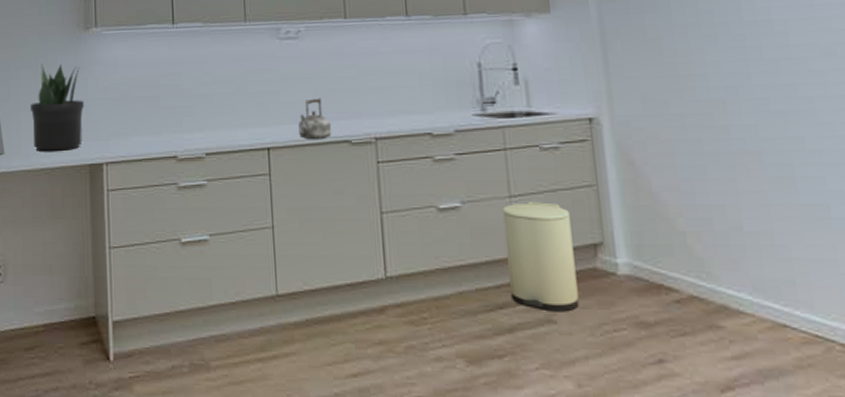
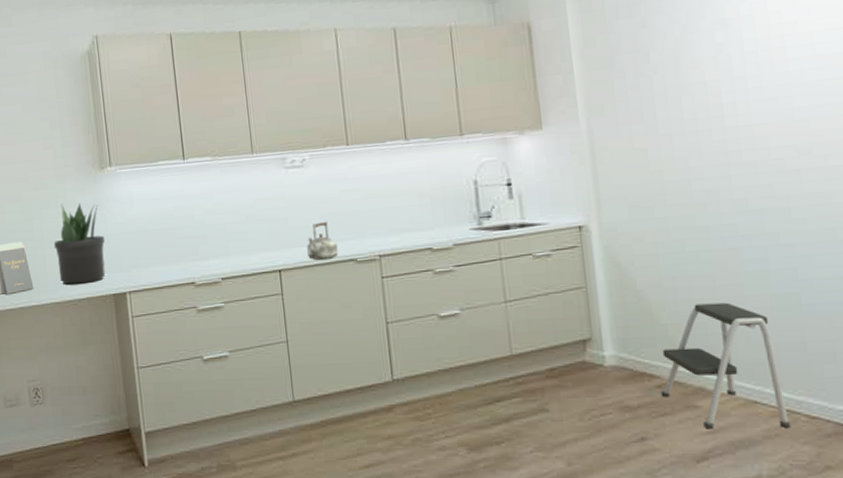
pedal bin: present [502,201,579,312] -> none [499,304,570,402]
step stool: none [679,211,826,359] -> present [660,302,792,429]

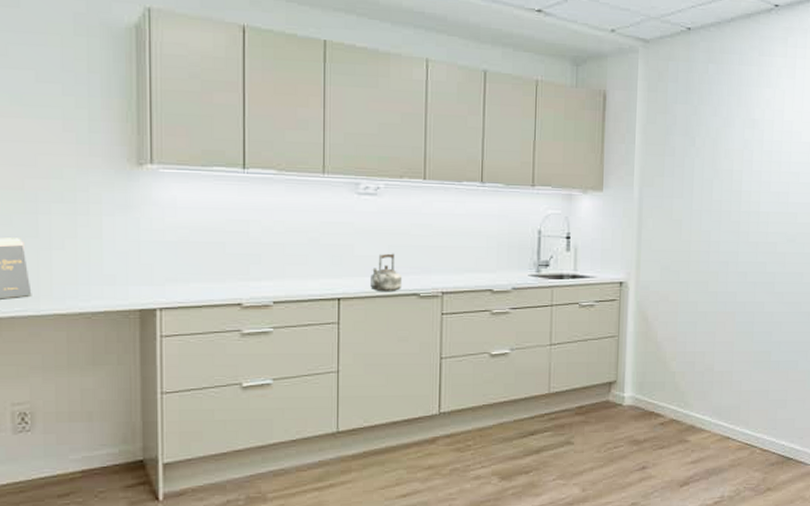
planter: present [53,202,106,286] -> none [65,198,136,296]
step stool: present [660,302,792,429] -> none [662,356,750,460]

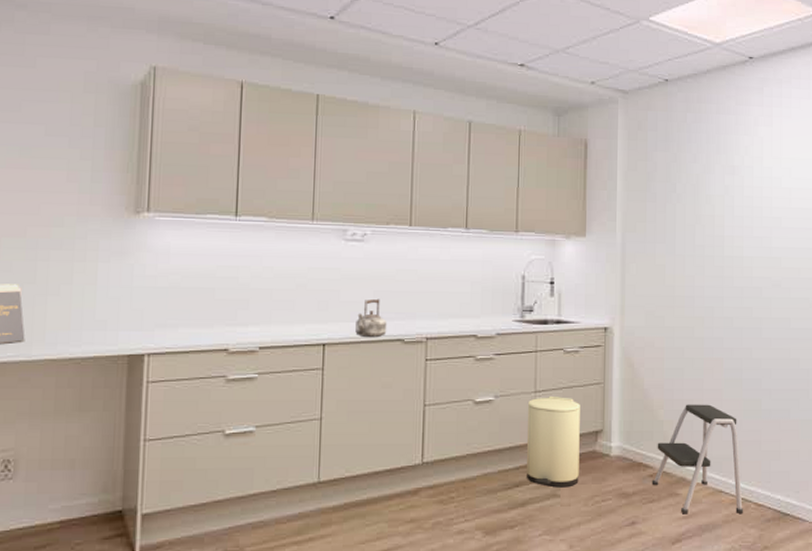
pedal bin: none [541,348,595,436] -> present [526,395,580,488]
step stool: none [662,356,750,460] -> present [651,404,744,515]

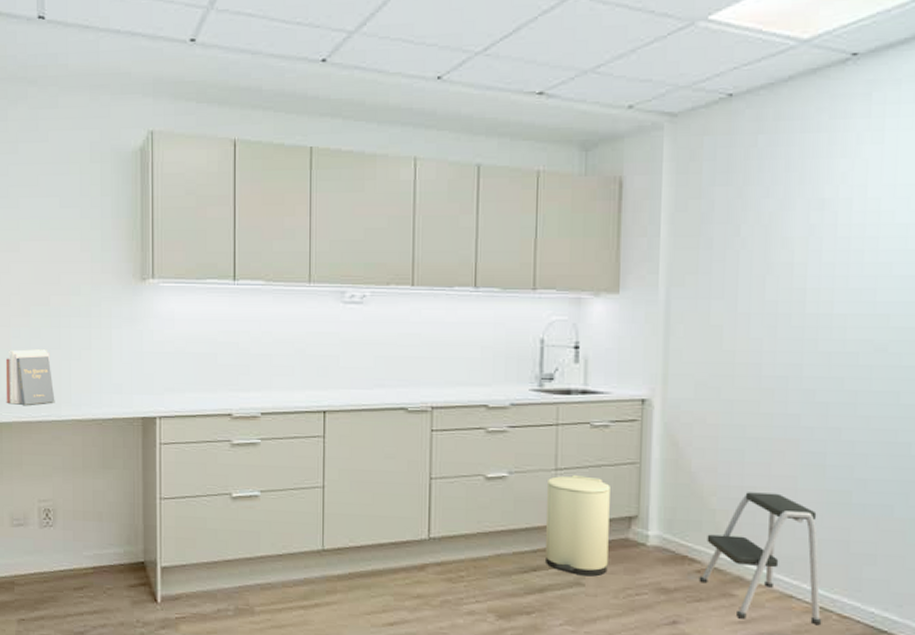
kettle: present [355,298,387,338] -> none [356,364,390,406]

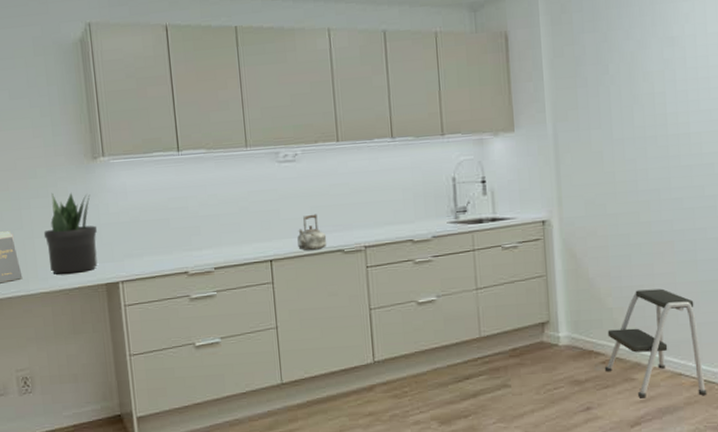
planter: none [81,312,139,404] -> present [43,192,98,275]
kettle: none [356,364,390,406] -> present [297,213,327,251]
pedal bin: present [544,474,610,577] -> none [470,291,529,379]

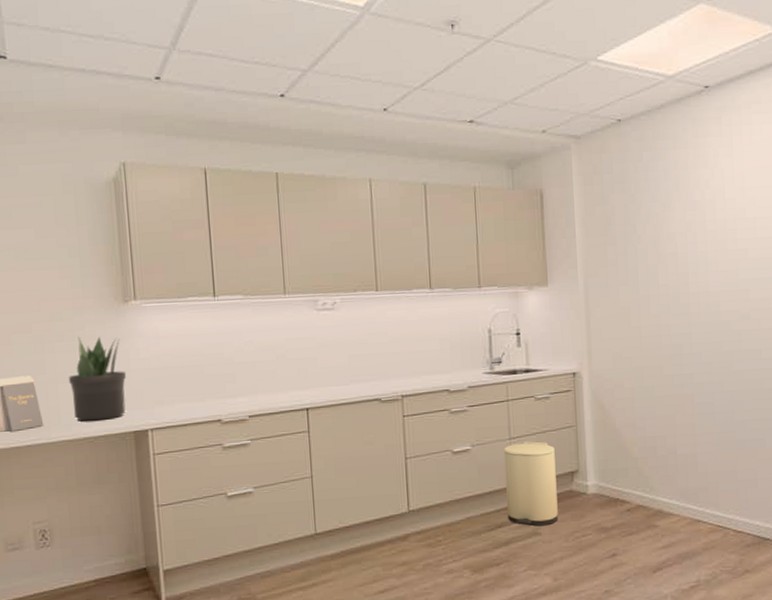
kettle: present [297,213,327,251] -> none [334,362,365,400]
pedal bin: none [470,291,529,379] -> present [503,441,558,527]
step stool: present [604,288,707,398] -> none [629,439,723,545]

